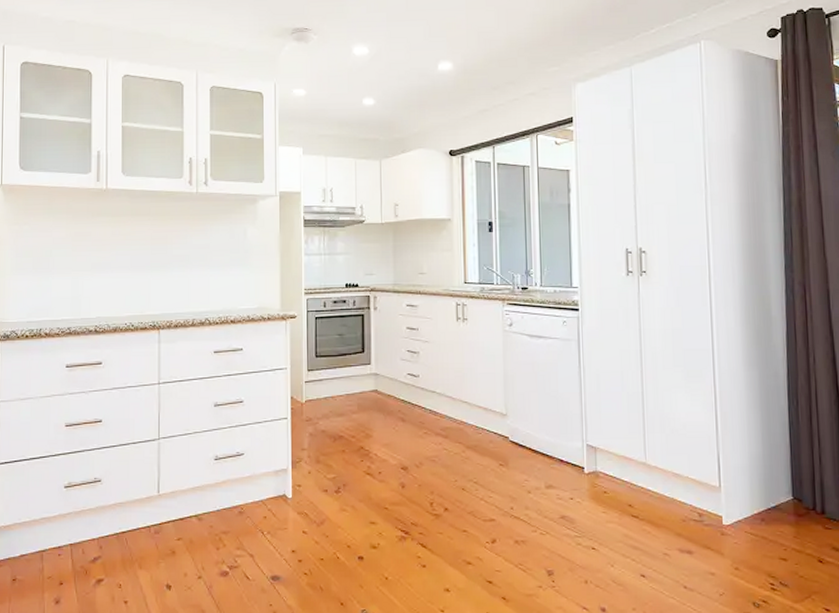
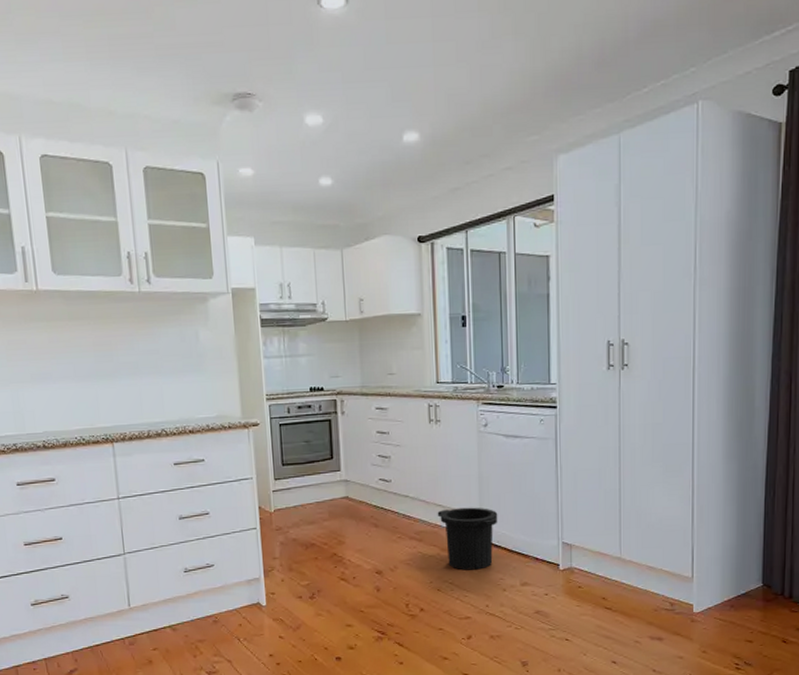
trash can: none [463,405,523,470] -> present [437,507,498,570]

